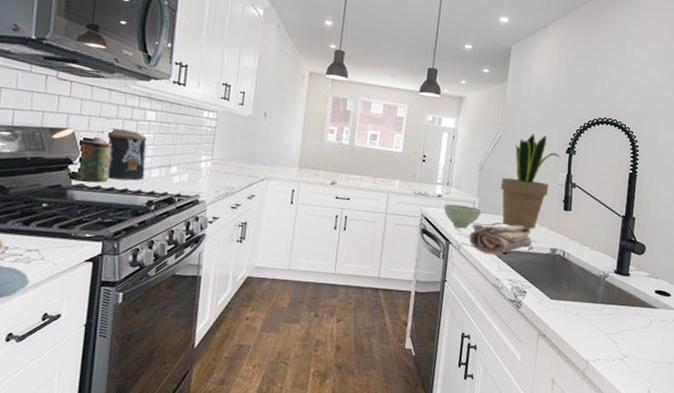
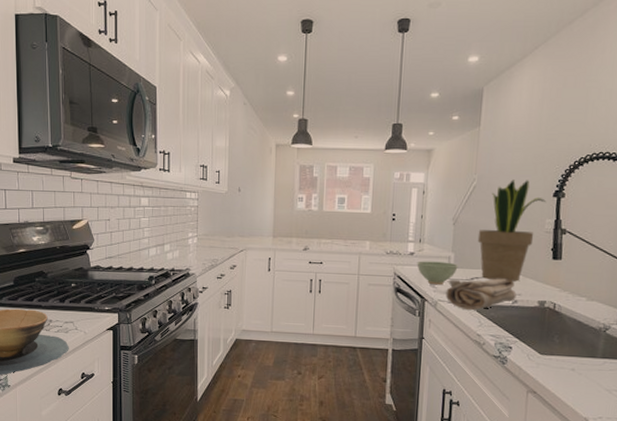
canister: present [66,136,112,183] -> none [86,225,118,264]
canister: present [103,128,147,181] -> none [110,216,145,260]

